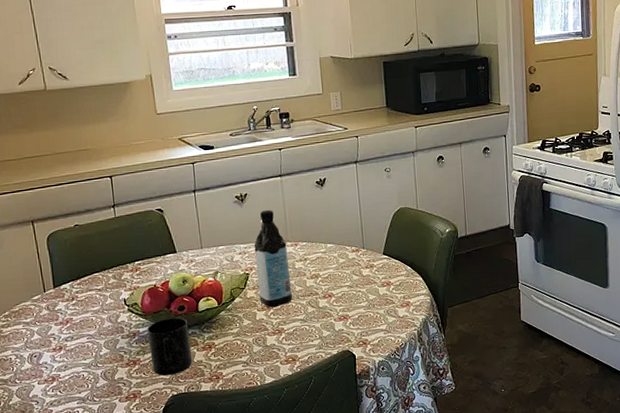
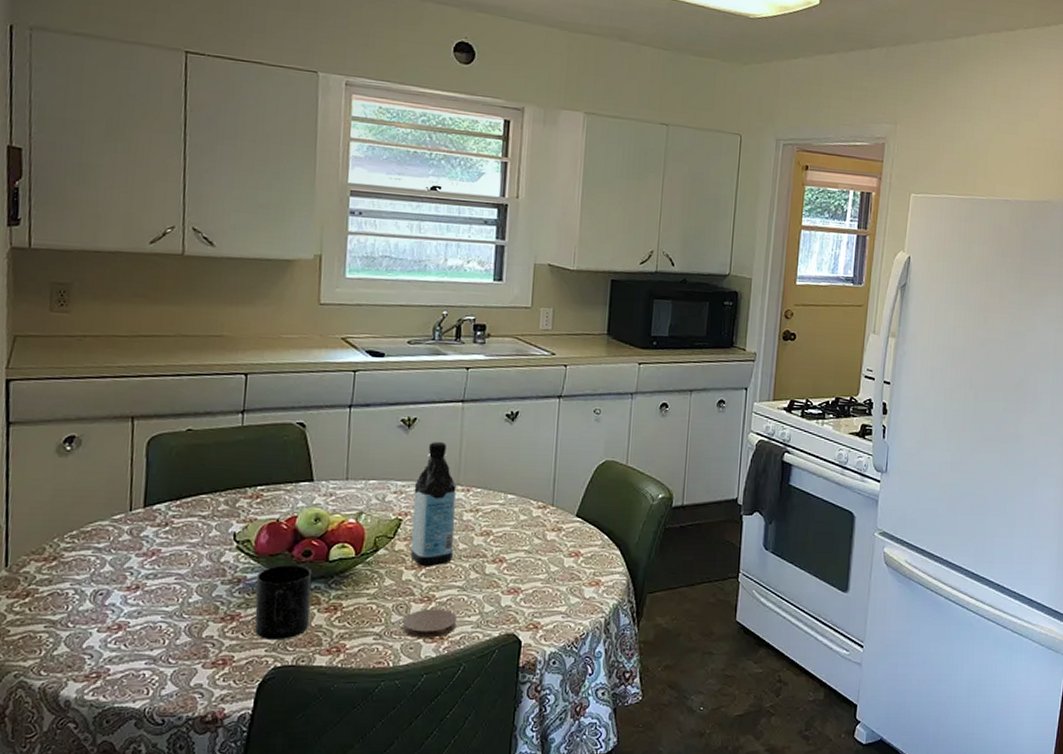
coaster: none [262,337,304,362] -> present [401,608,457,639]

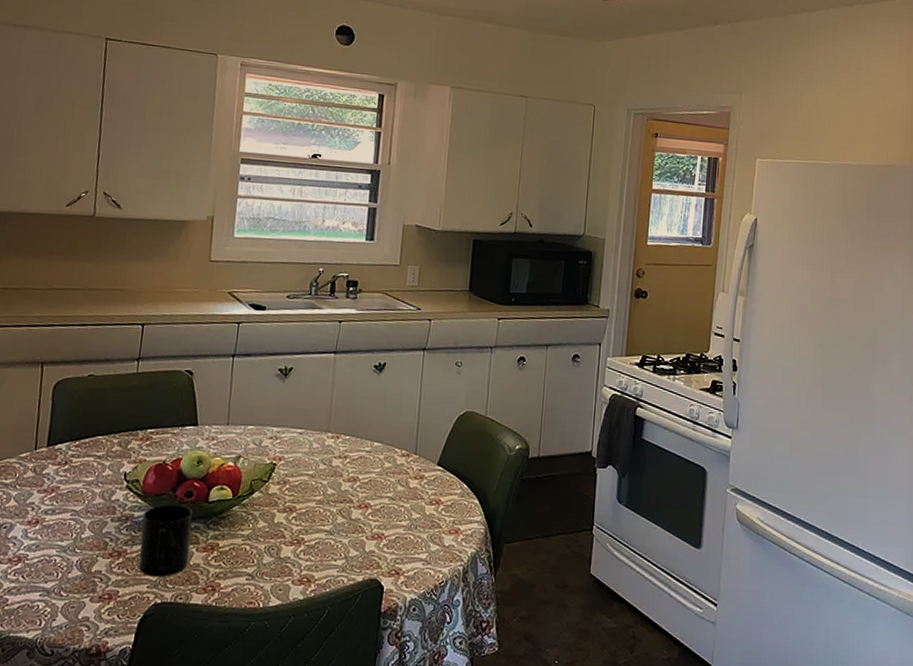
coaster: present [401,608,457,639] -> none [272,551,324,582]
water bottle: present [410,442,457,567] -> none [282,390,327,511]

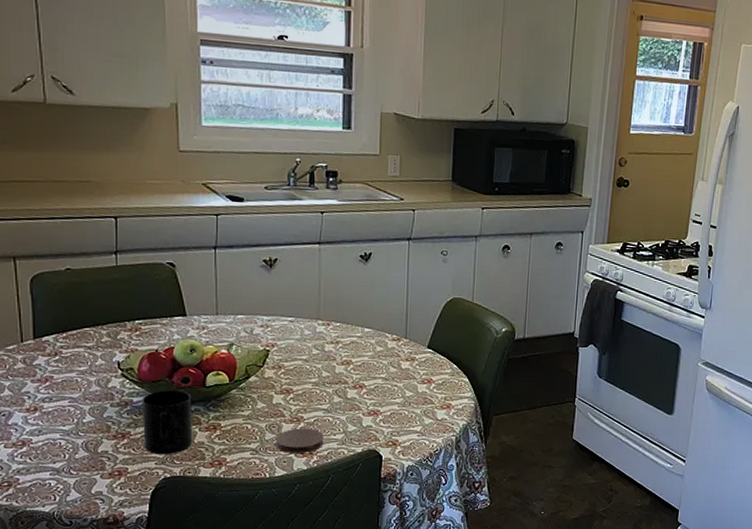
coaster: none [272,551,324,582] -> present [275,428,324,454]

